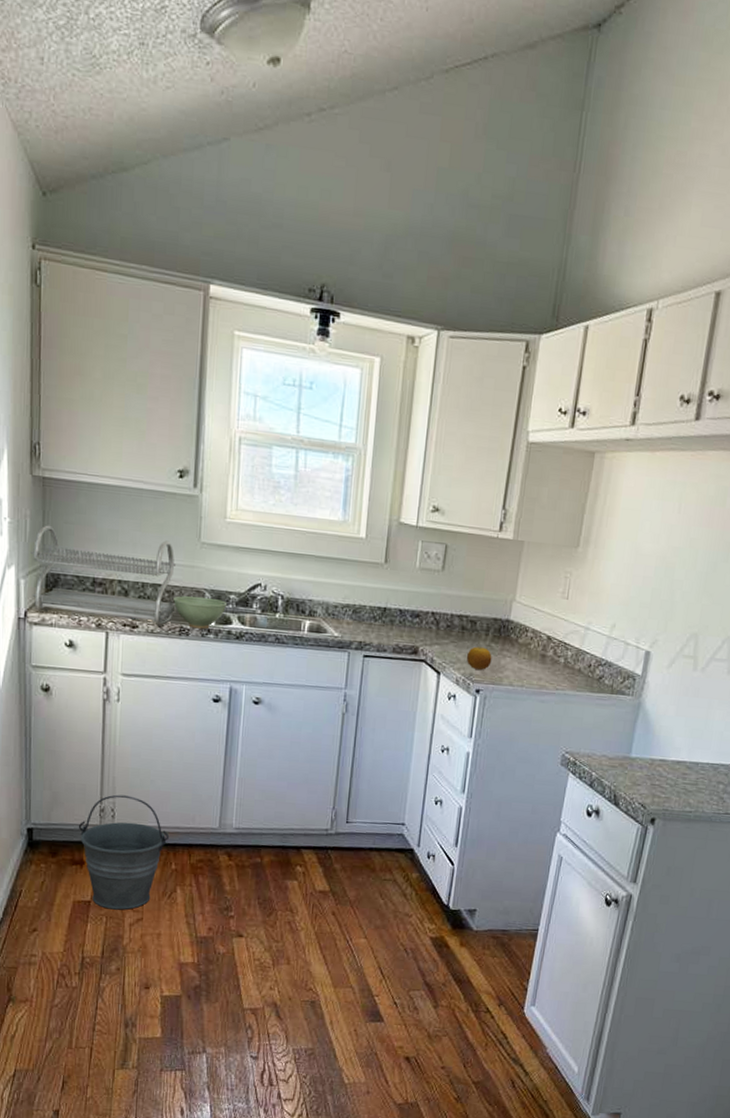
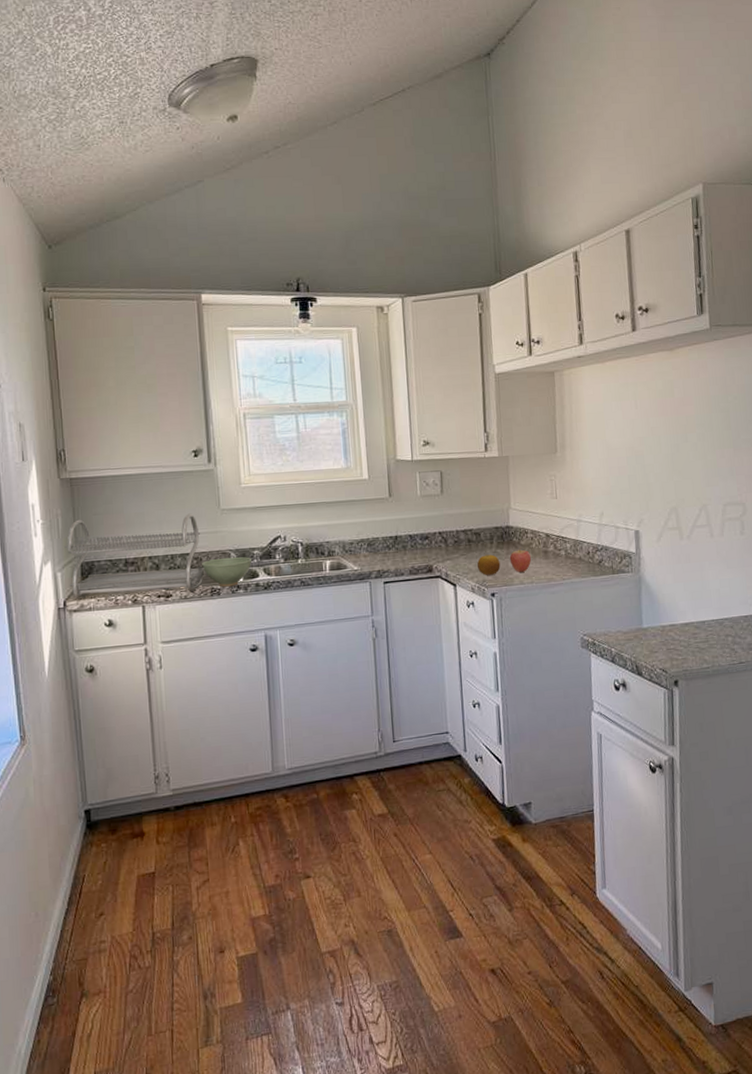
bucket: present [78,794,170,910] -> none [134,757,226,877]
fruit: none [502,645,527,673] -> present [509,547,532,573]

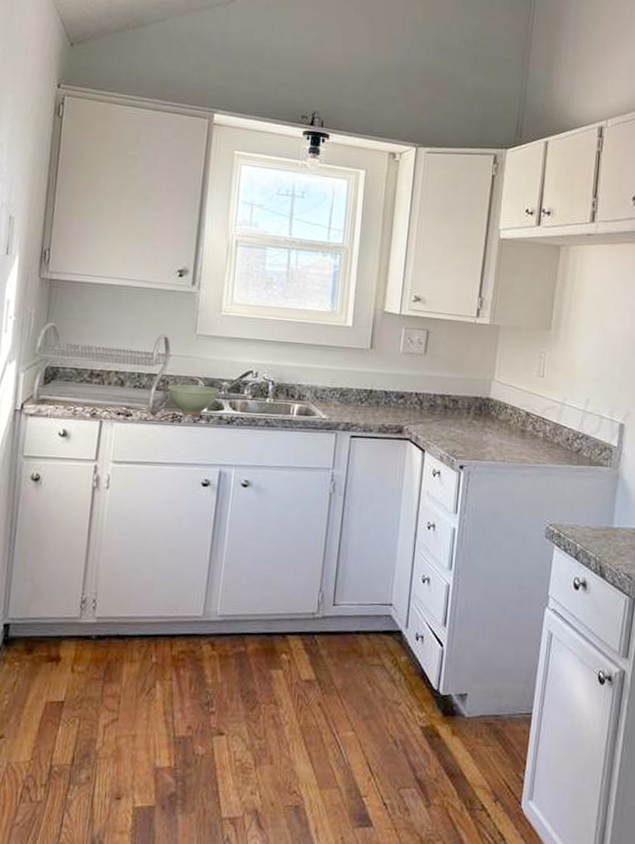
fruit: present [476,554,501,575] -> none [449,424,474,446]
fruit: present [509,547,532,573] -> none [484,422,508,448]

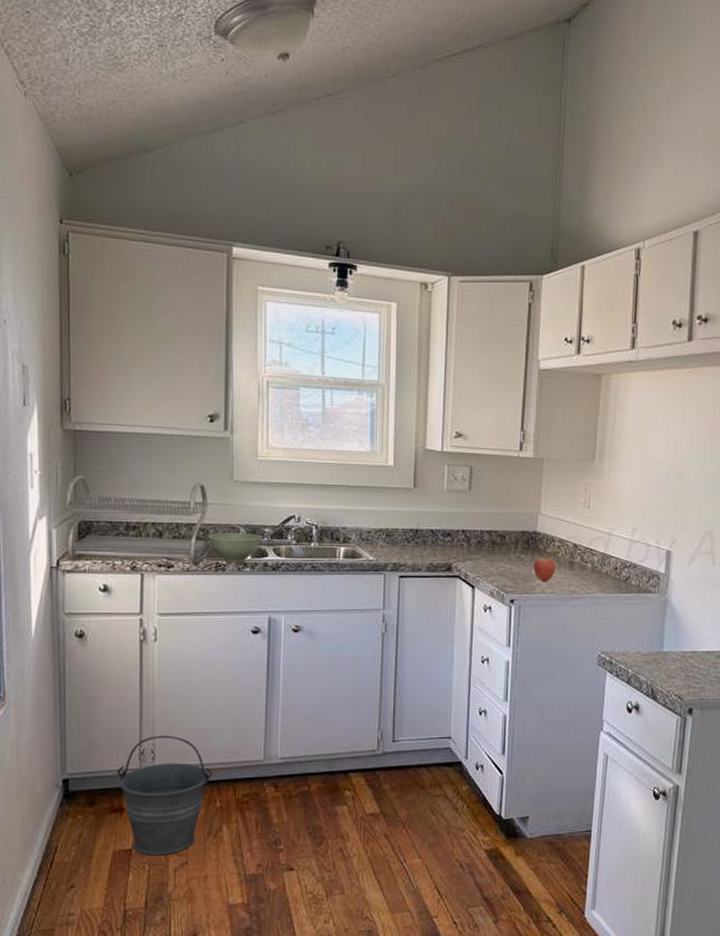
bucket: none [57,584,152,710] -> present [117,735,213,856]
fruit: none [484,422,508,448] -> present [533,555,556,581]

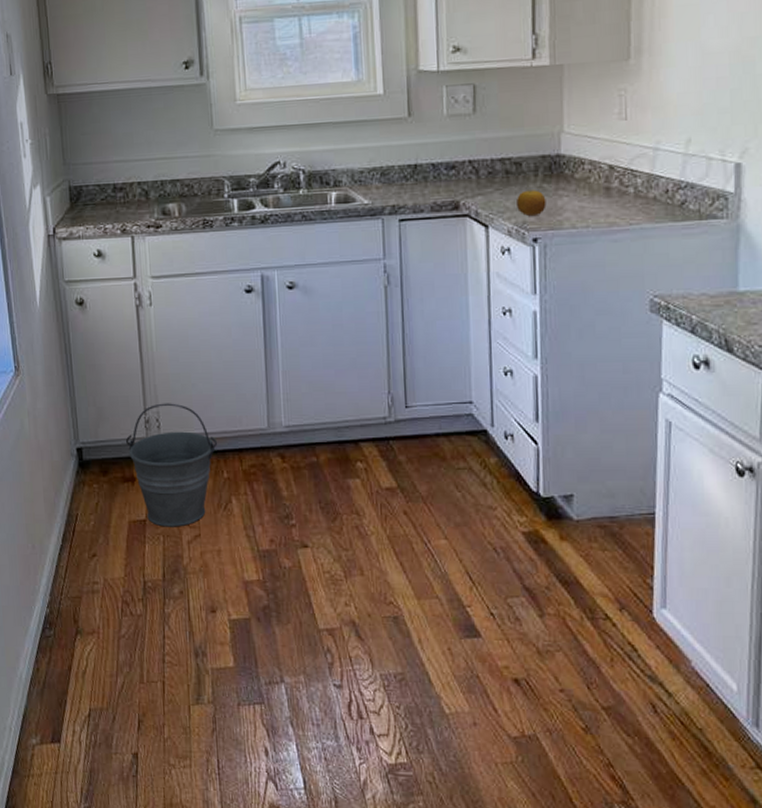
dish rack: present [62,475,211,564] -> none [53,134,196,227]
bowl: present [208,532,263,564] -> none [193,184,248,219]
fruit: none [498,559,523,580] -> present [515,190,547,216]
fruit: present [533,555,556,581] -> none [558,181,589,214]

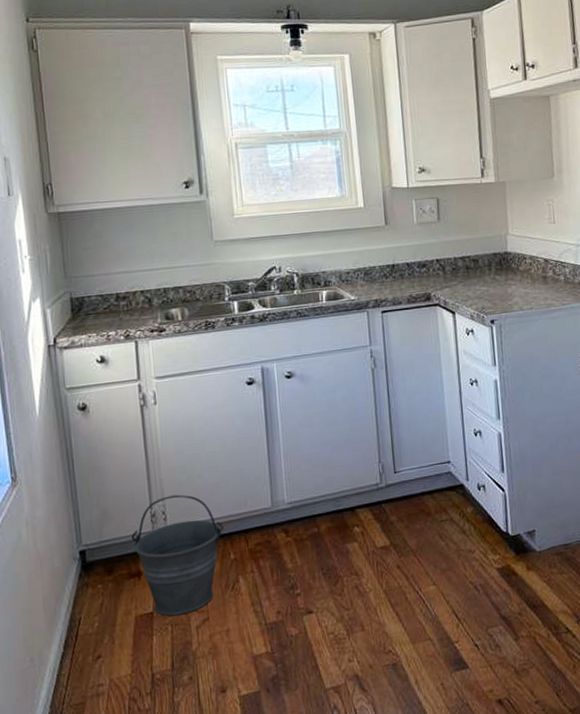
fruit: present [515,190,547,216] -> none [475,281,500,302]

